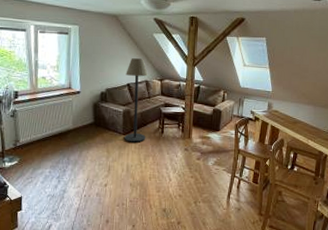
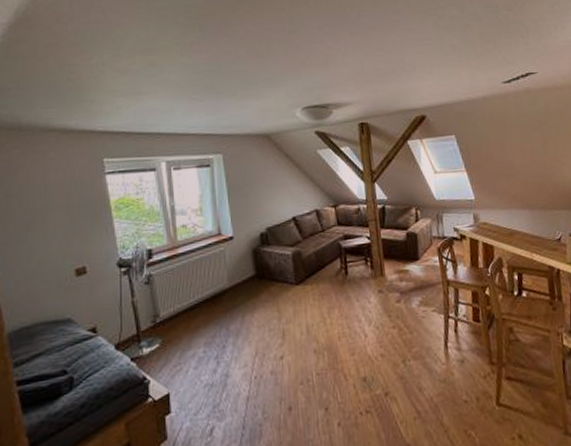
floor lamp: present [125,58,148,143] -> none [289,183,326,294]

